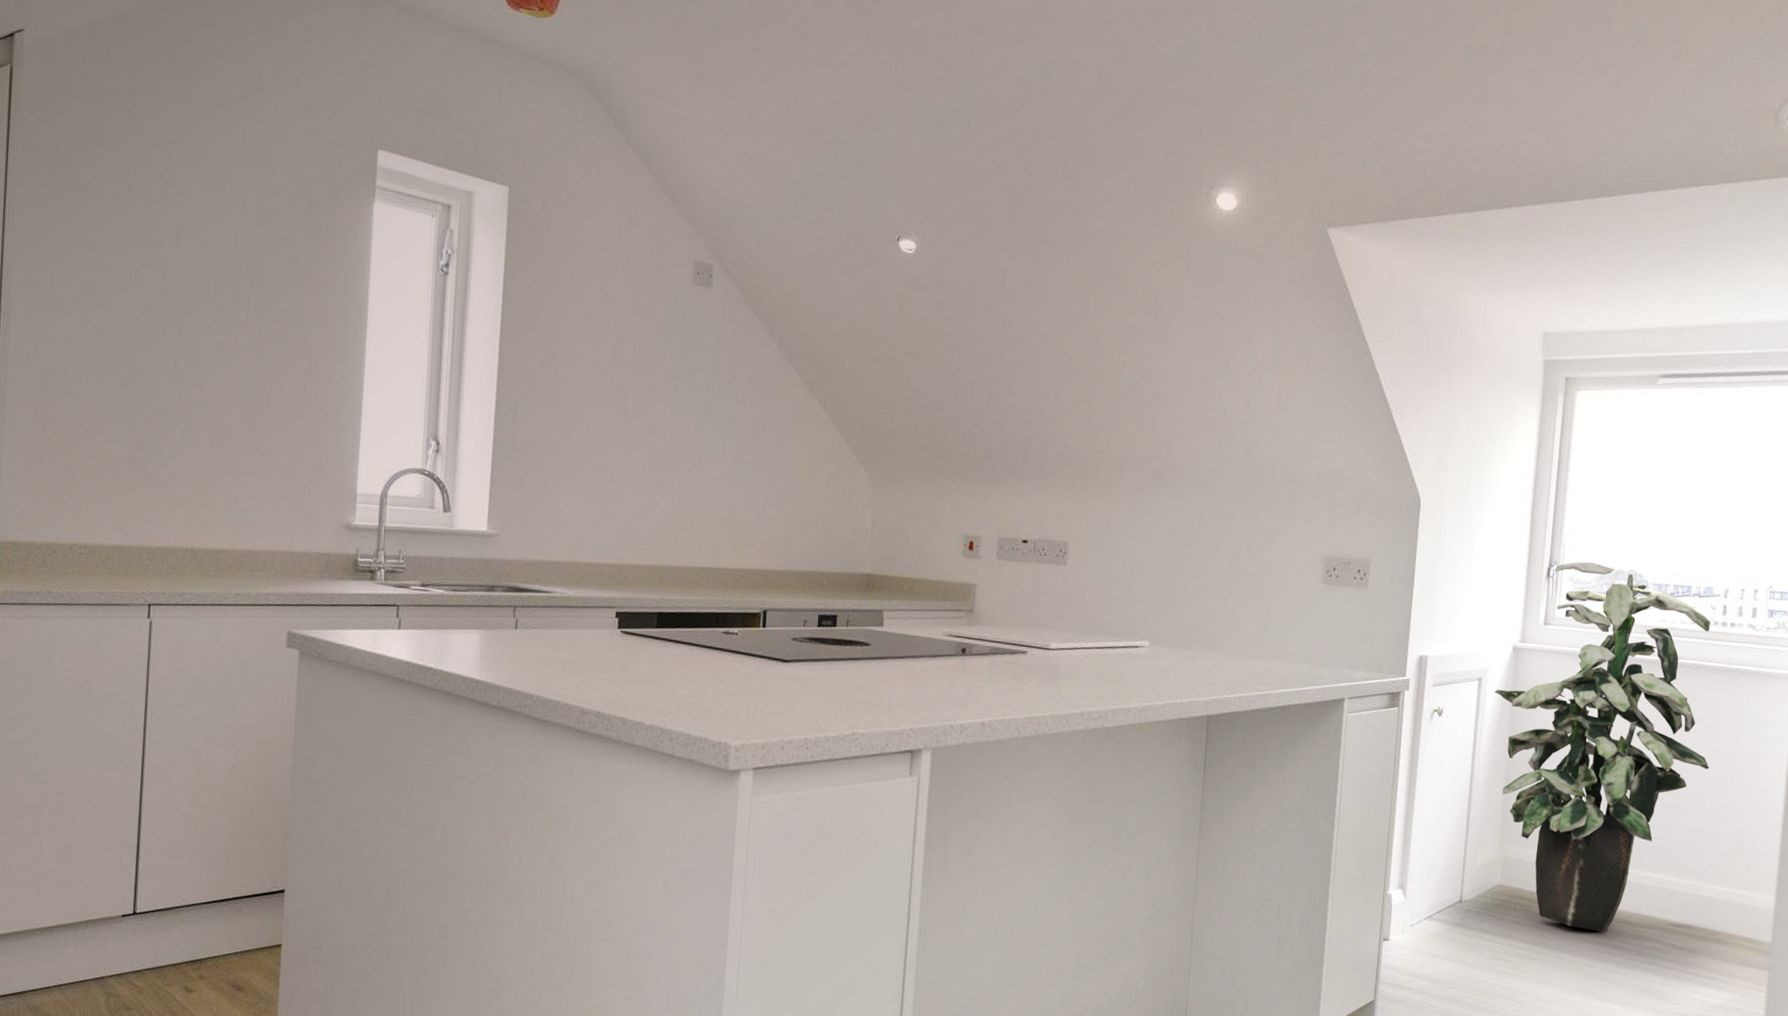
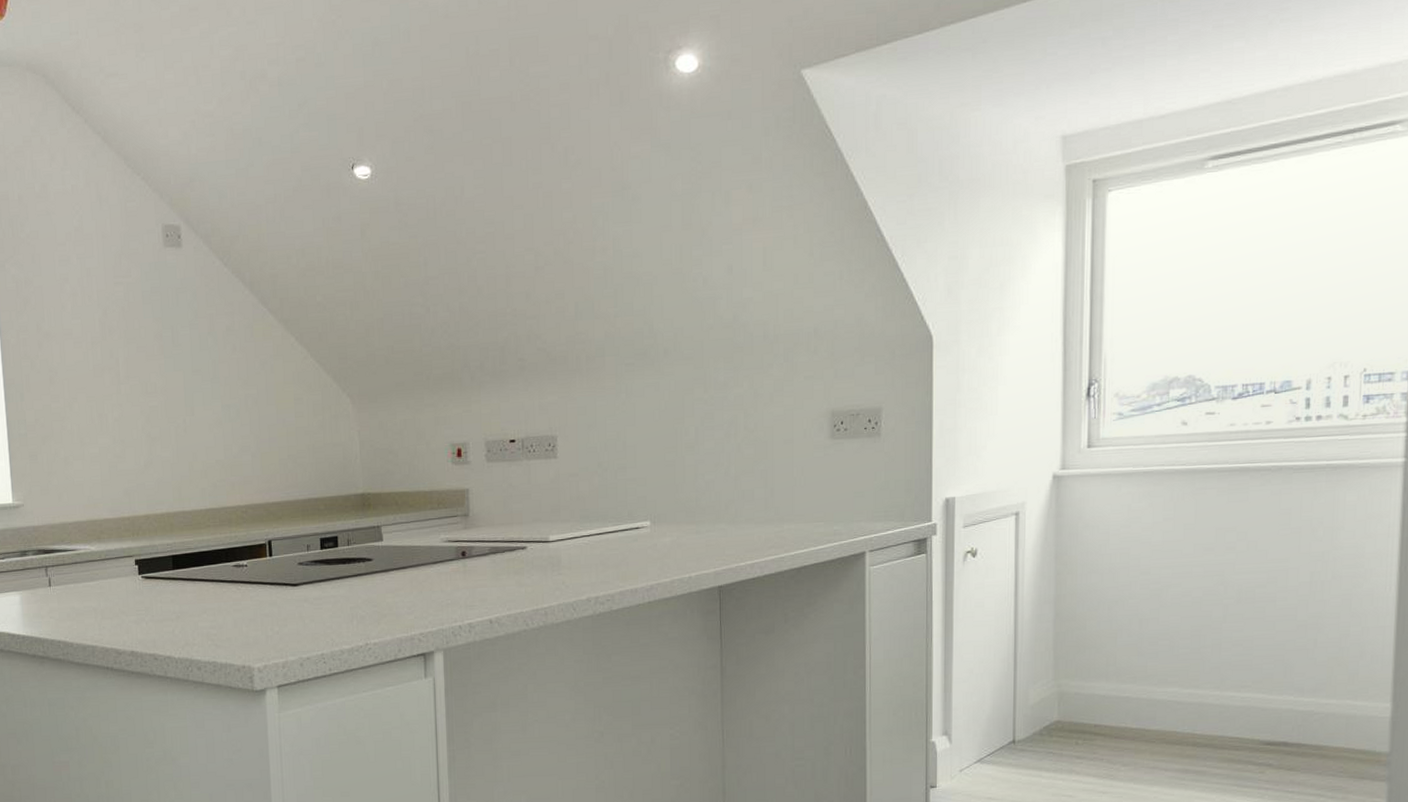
indoor plant: present [1494,562,1711,932] -> none [1034,373,1301,758]

